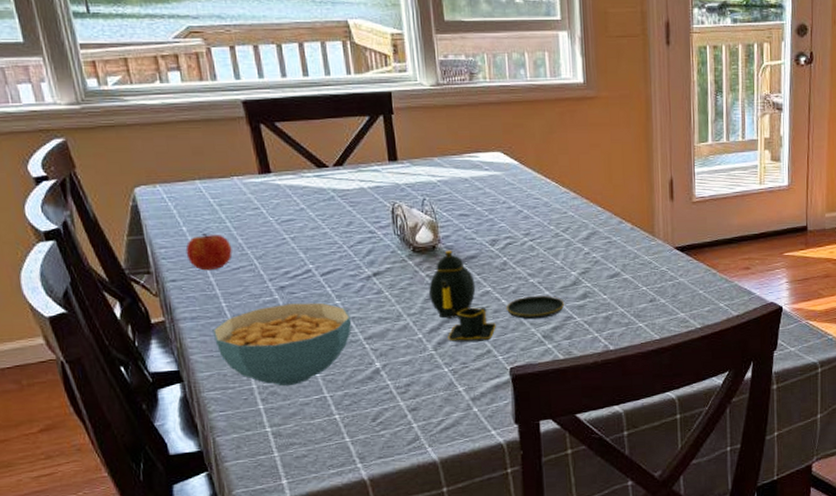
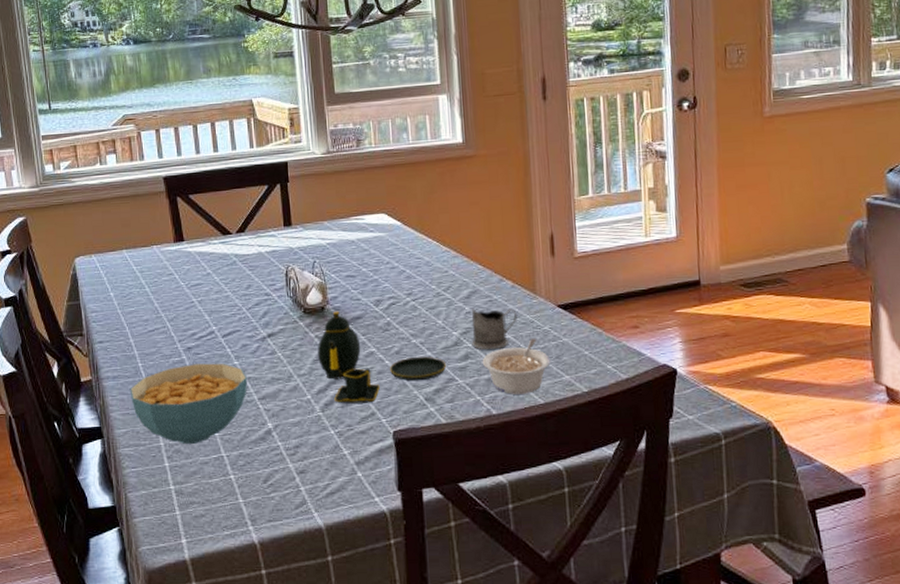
fruit: present [185,233,233,271] -> none [112,297,149,333]
tea glass holder: none [590,250,636,290] -> present [471,308,517,350]
legume: none [600,278,667,331] -> present [482,338,551,395]

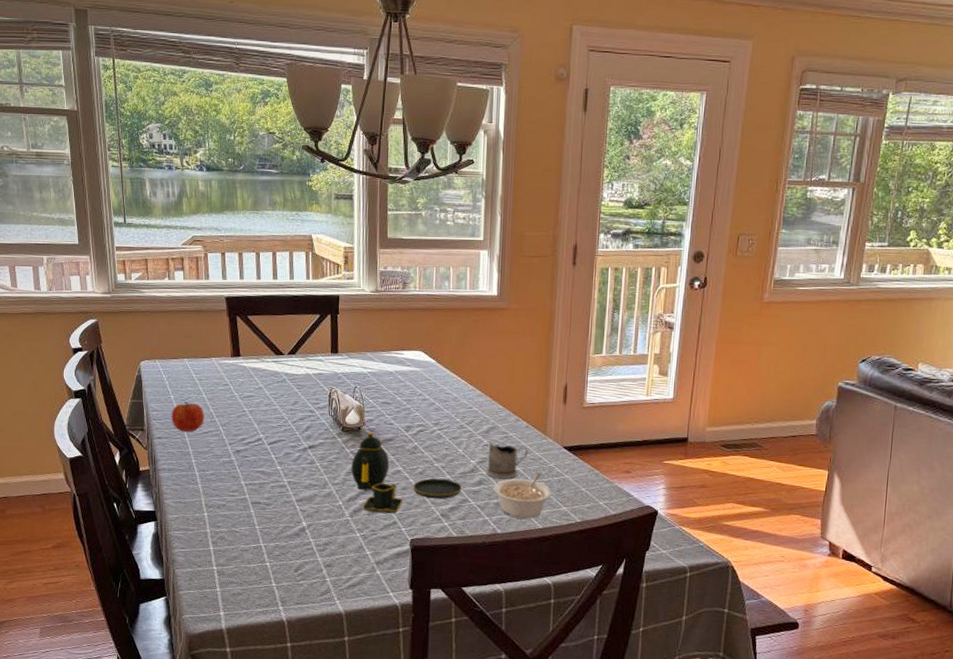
fruit: none [112,297,149,333] -> present [171,401,205,432]
cereal bowl: present [129,363,248,444] -> none [183,465,288,533]

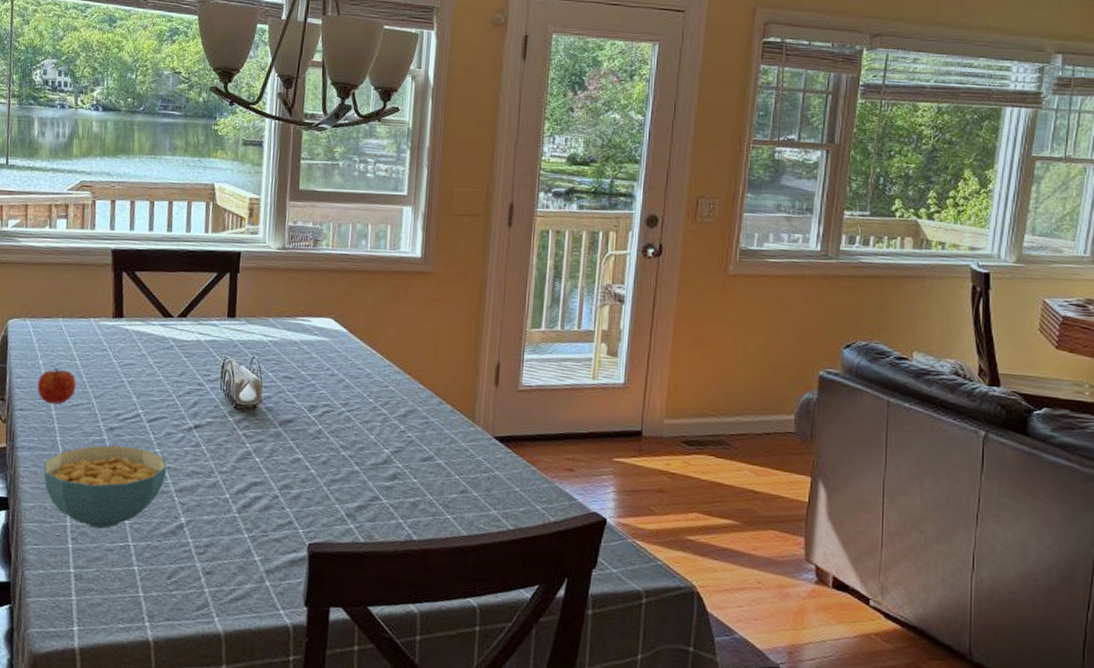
cereal bowl: none [183,465,288,533] -> present [43,445,168,529]
teapot: present [351,432,463,514] -> none [242,411,373,511]
tea glass holder: present [486,442,528,479] -> none [401,428,452,474]
legume: present [493,472,552,519] -> none [409,466,480,524]

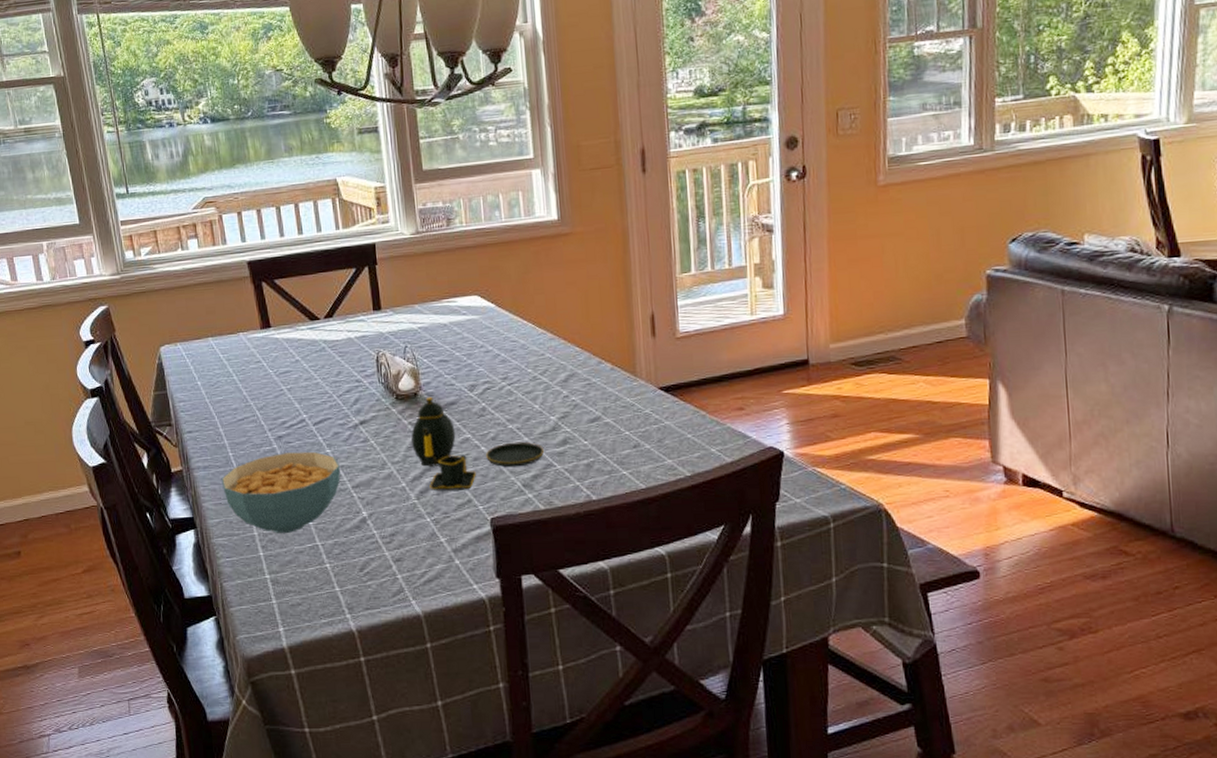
fruit: present [37,367,77,404] -> none [200,386,238,422]
teapot: none [242,411,373,511] -> present [411,396,545,492]

